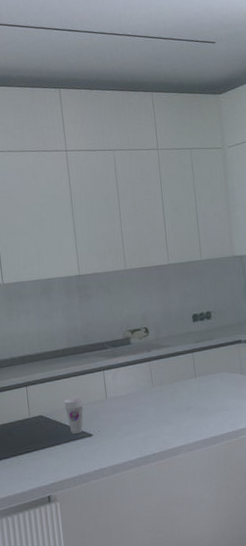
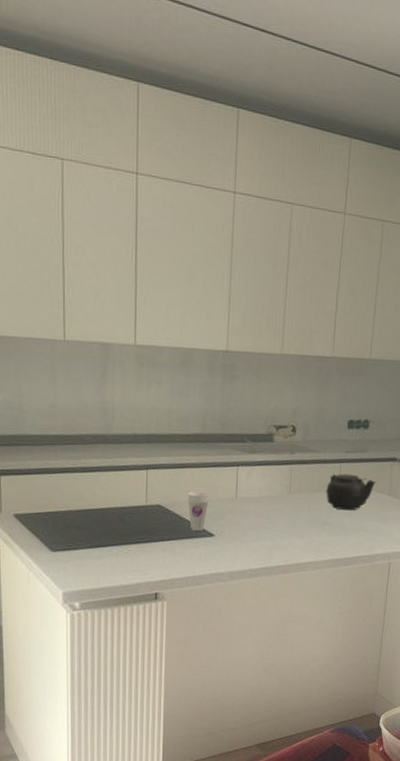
teapot: none [184,360,227,394] -> present [326,473,376,511]

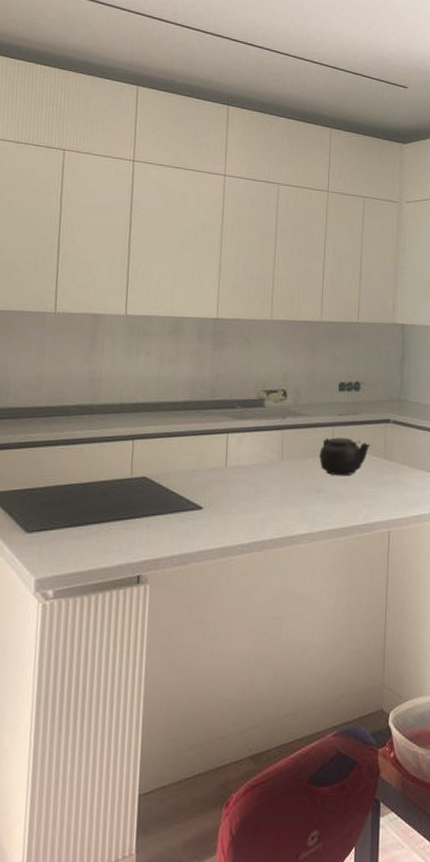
cup: present [188,491,209,531] -> none [175,461,198,504]

